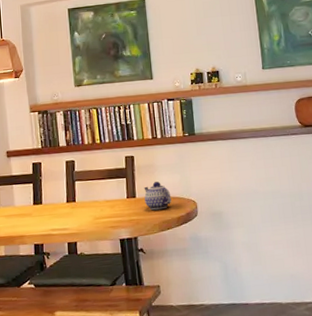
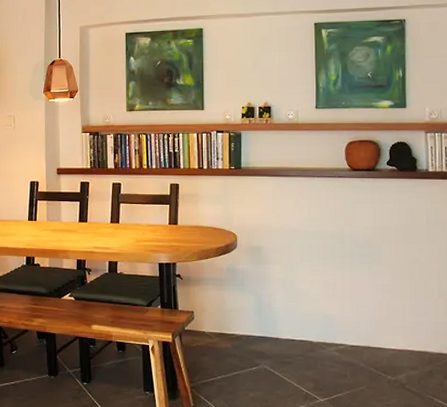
teapot: present [144,181,172,211] -> none [186,211,212,239]

